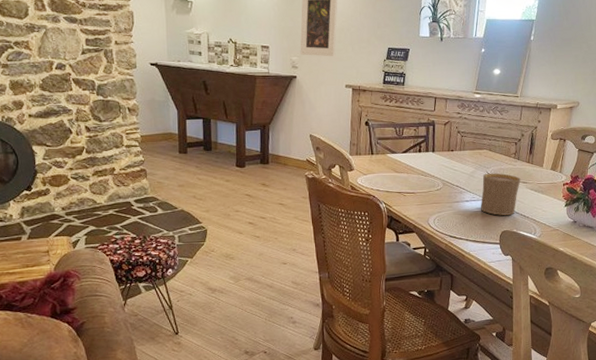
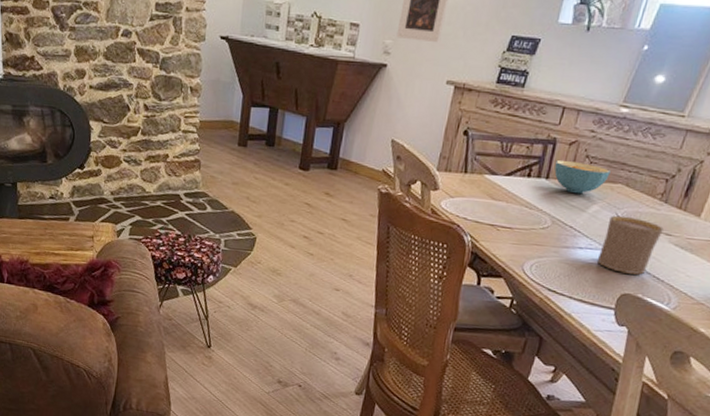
cereal bowl: none [437,136,477,161] -> present [554,159,610,195]

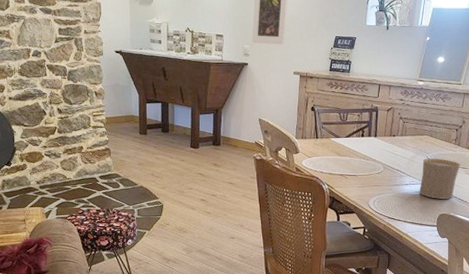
cereal bowl: present [554,159,610,195] -> none [380,122,418,146]

